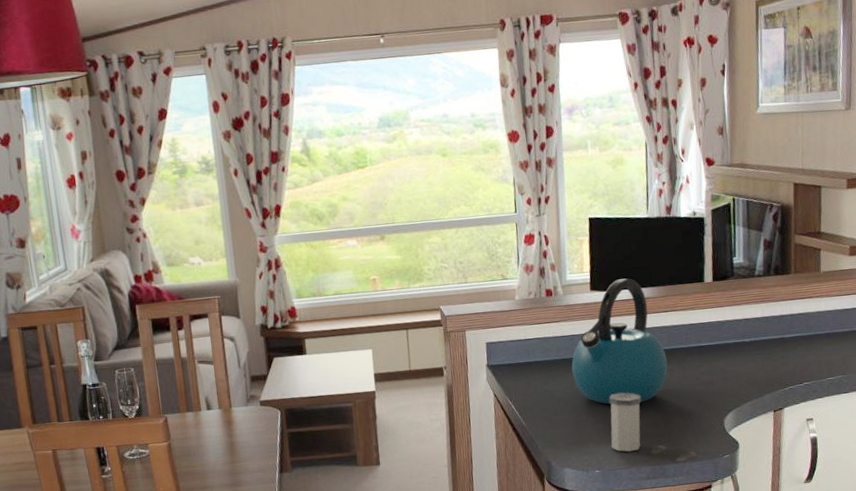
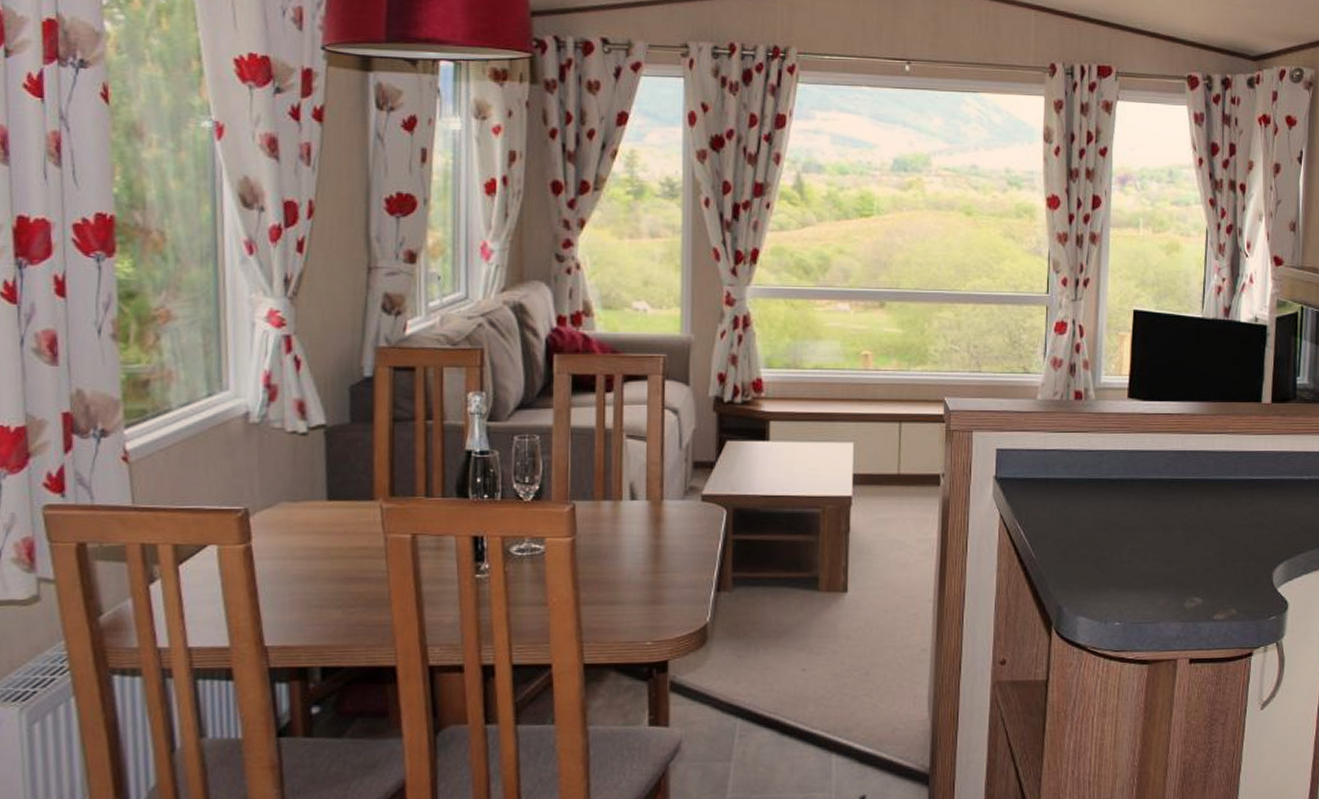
kettle: present [571,278,668,404] -> none [1098,388,1211,542]
salt shaker: present [608,392,641,452] -> none [1137,527,1177,602]

